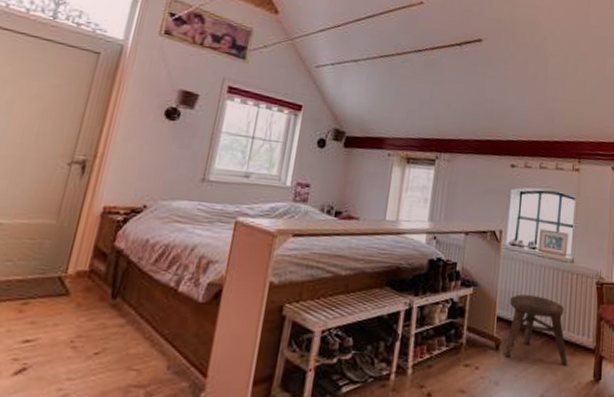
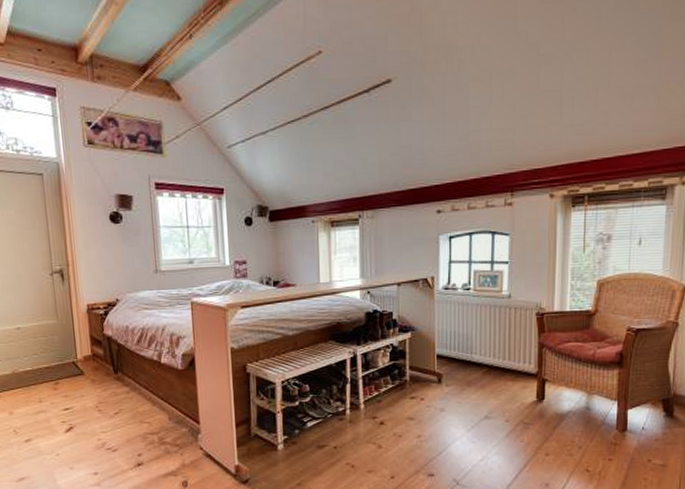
stool: present [503,294,568,366] -> none [446,333,510,391]

